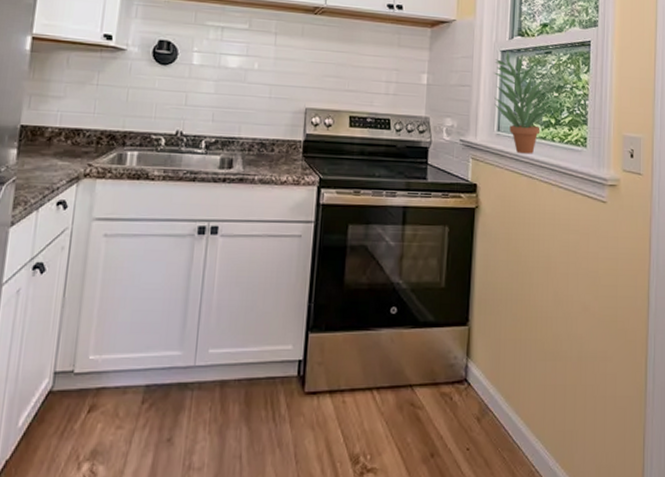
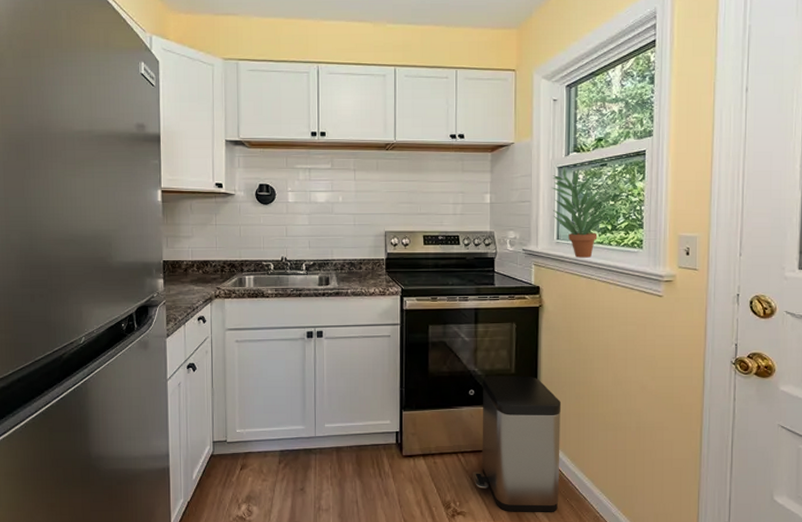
pedal bin: none [387,290,496,468] -> present [472,376,562,512]

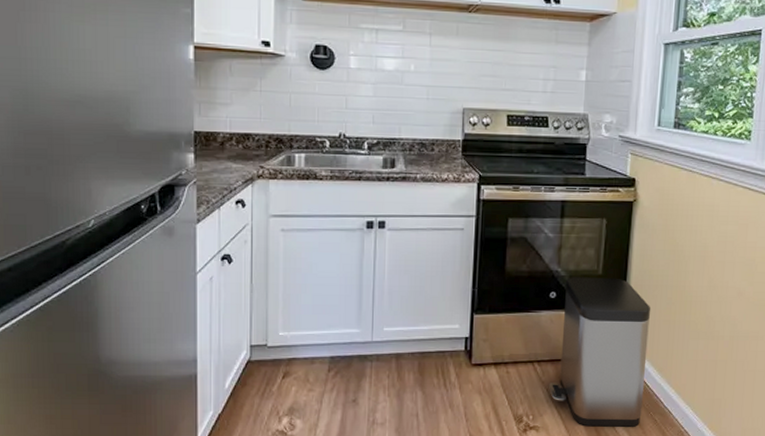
potted plant: present [552,167,611,258] -> none [655,43,719,148]

